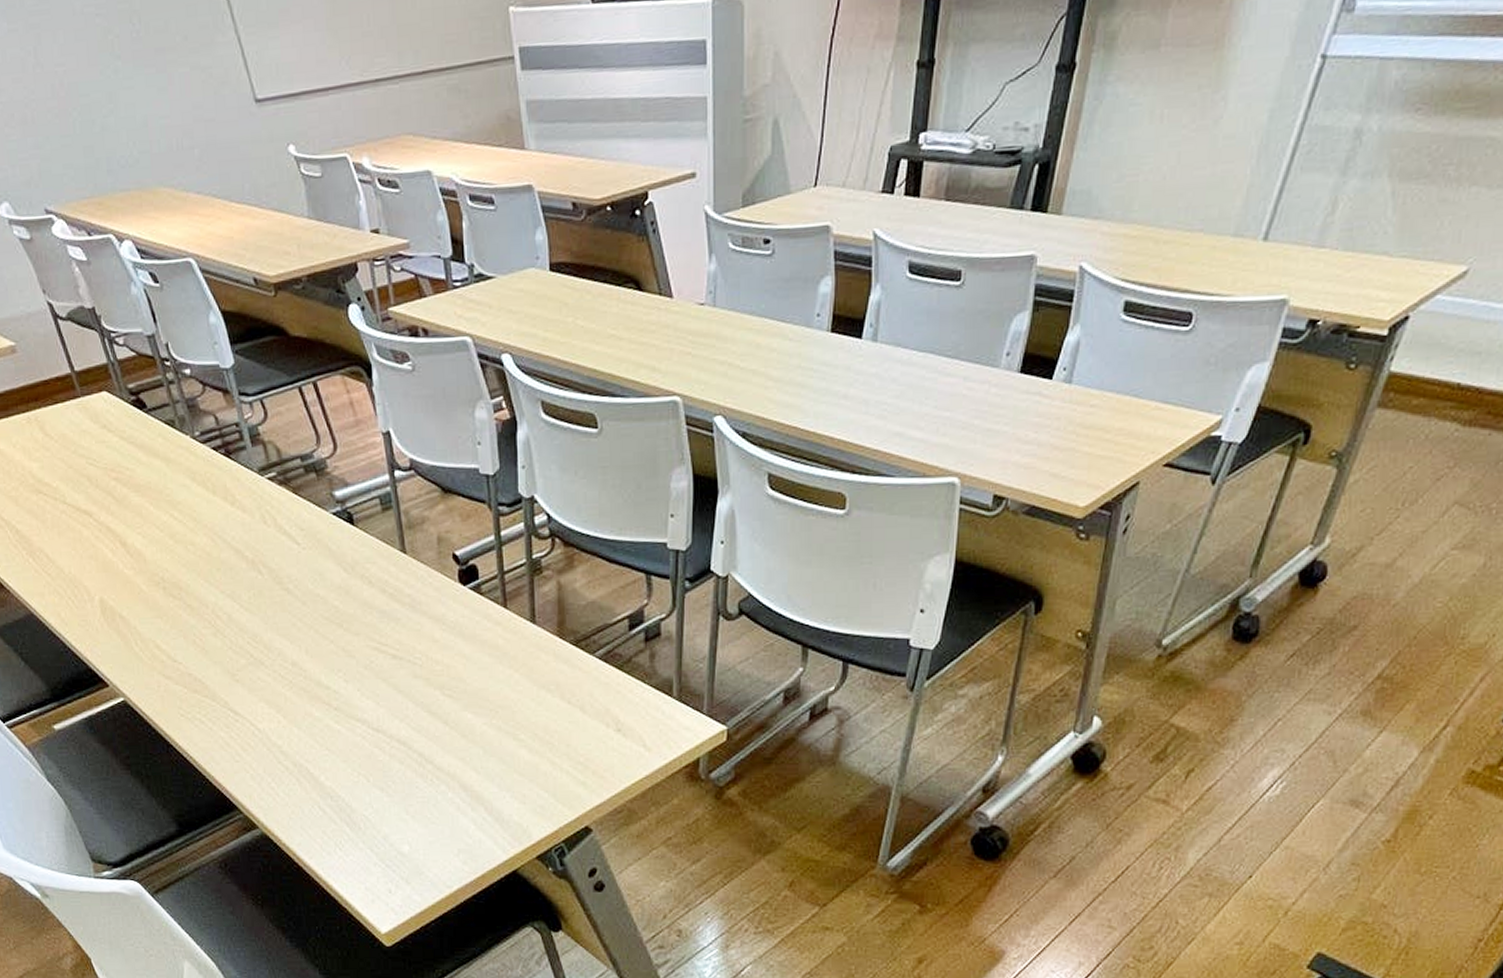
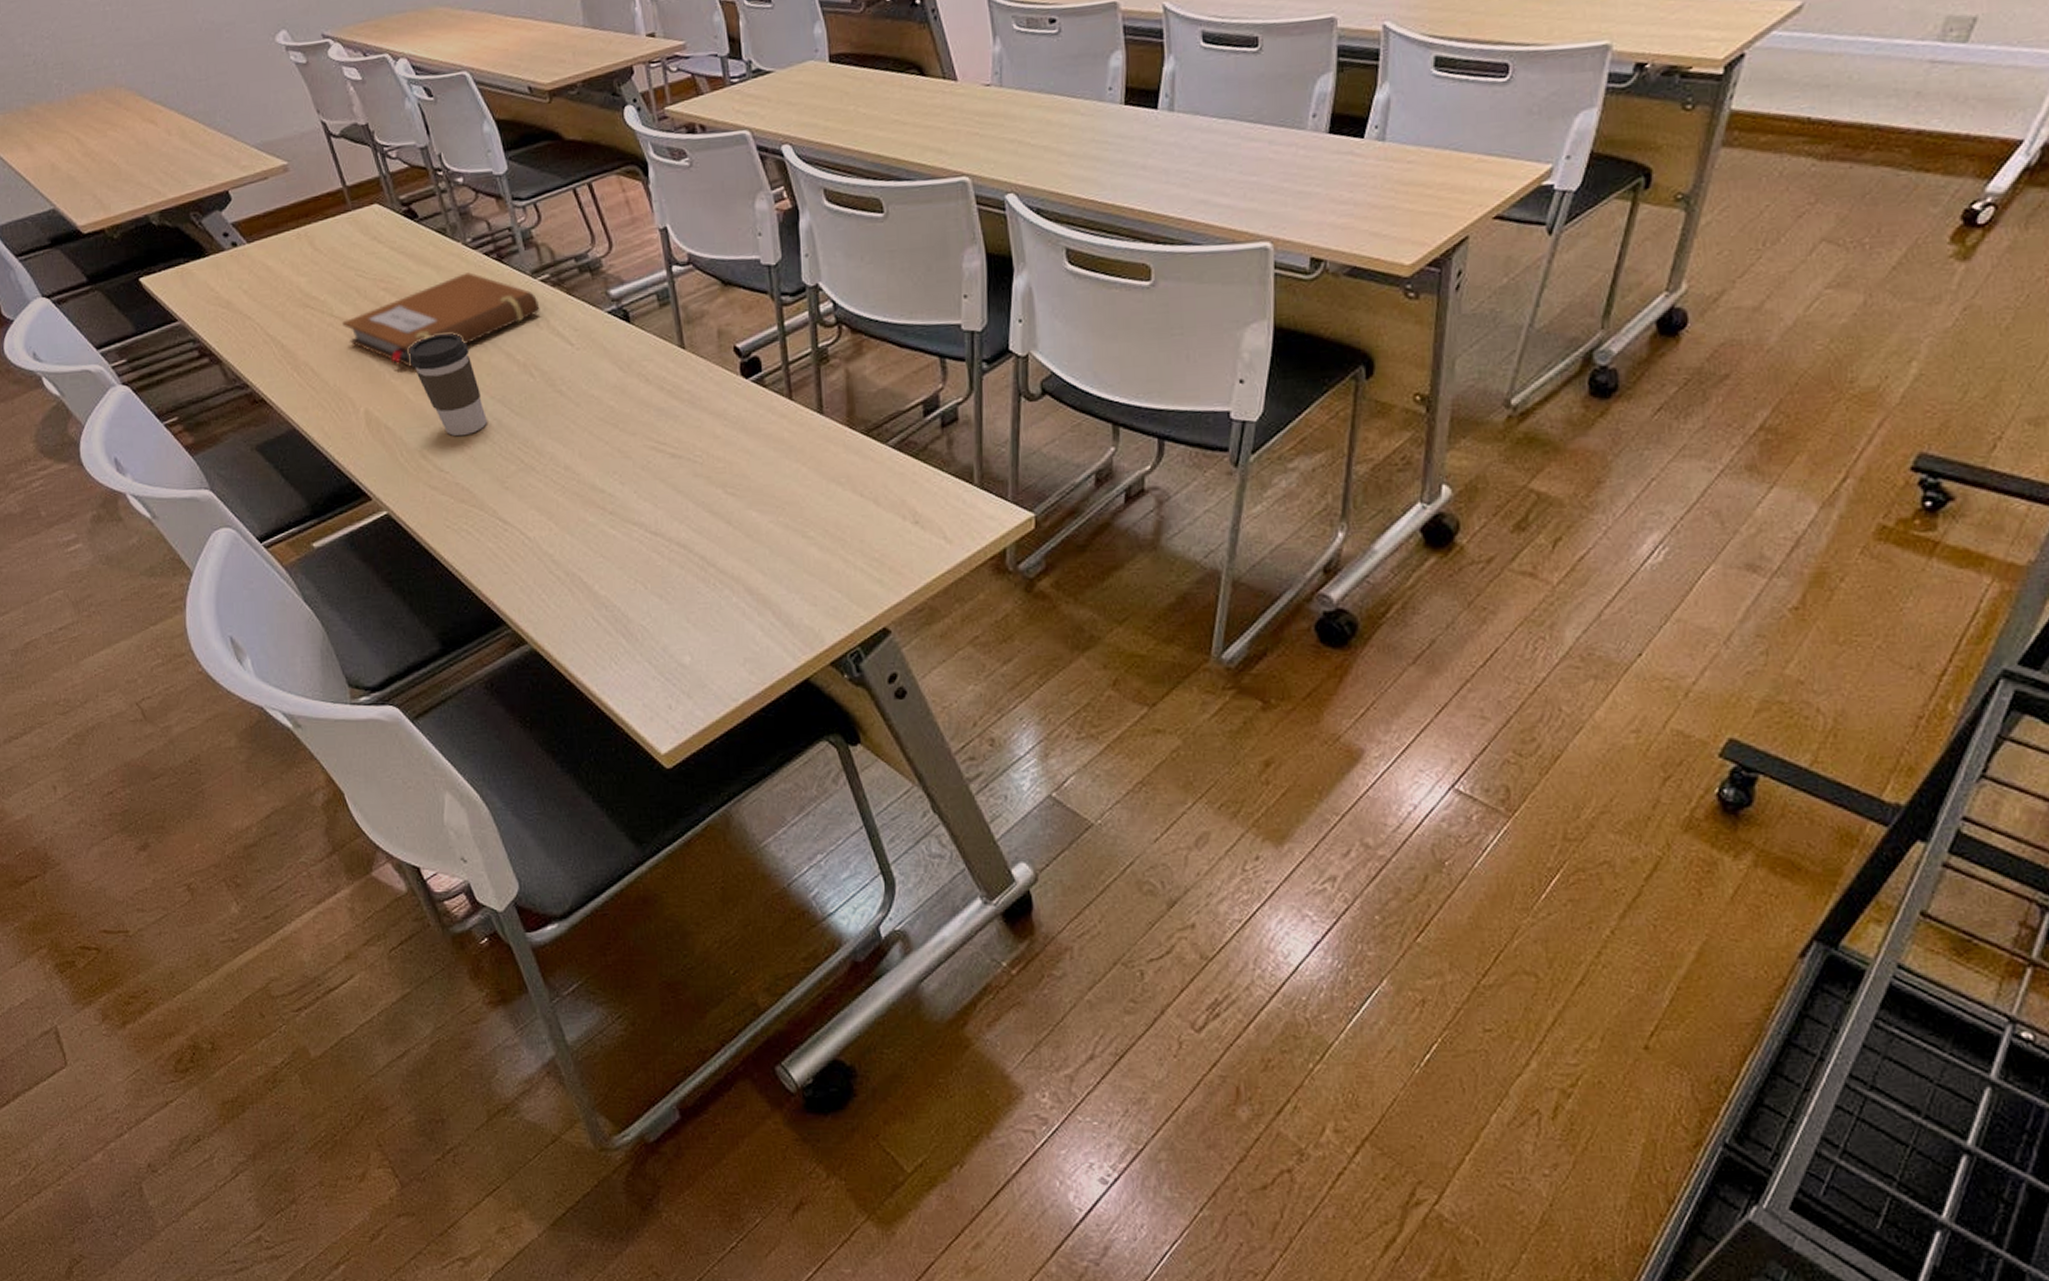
notebook: none [75,465,268,560] -> present [342,271,540,368]
coffee cup: none [141,526,218,629] -> present [409,333,487,437]

